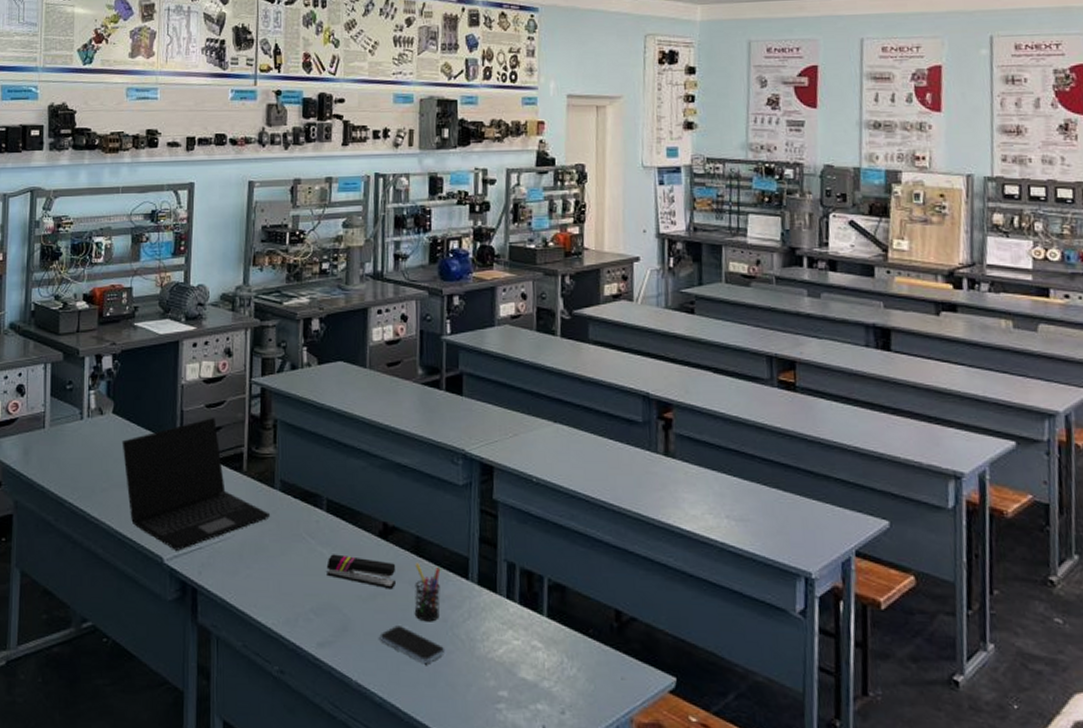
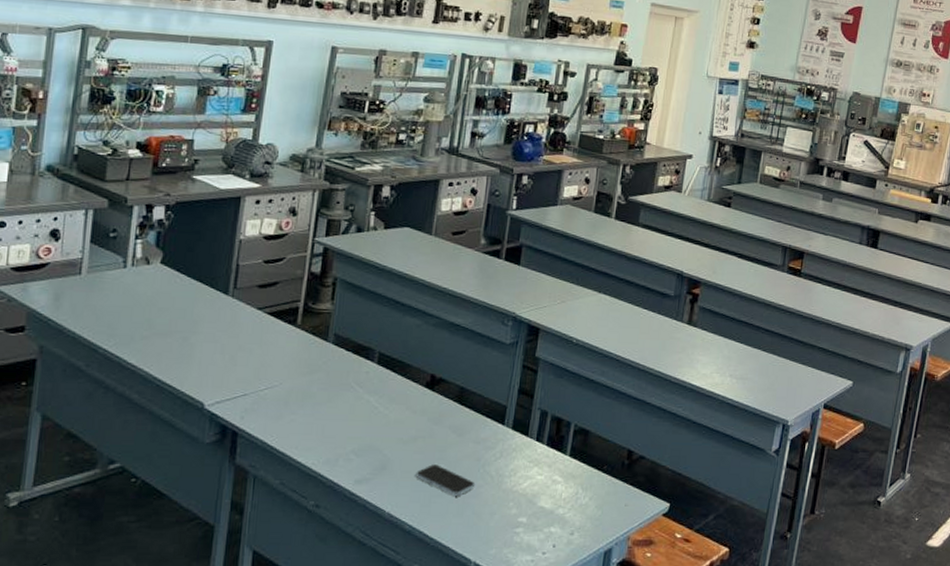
laptop: present [122,418,270,551] -> none [168,273,320,397]
stapler: present [326,554,397,590] -> none [371,402,439,433]
pen holder: present [414,562,441,622] -> none [451,410,480,461]

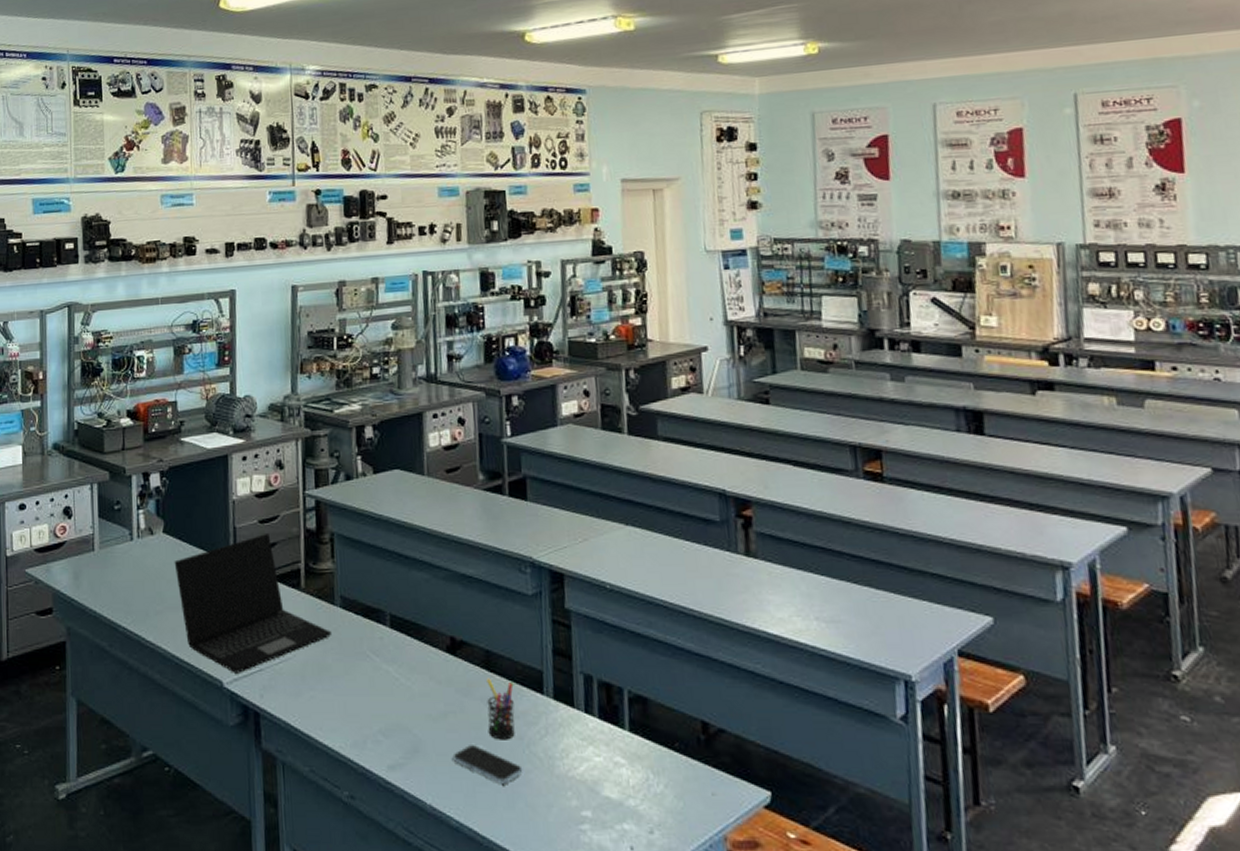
laptop: none [168,273,320,397] -> present [174,534,331,673]
pen holder: none [451,410,480,461] -> present [486,678,515,740]

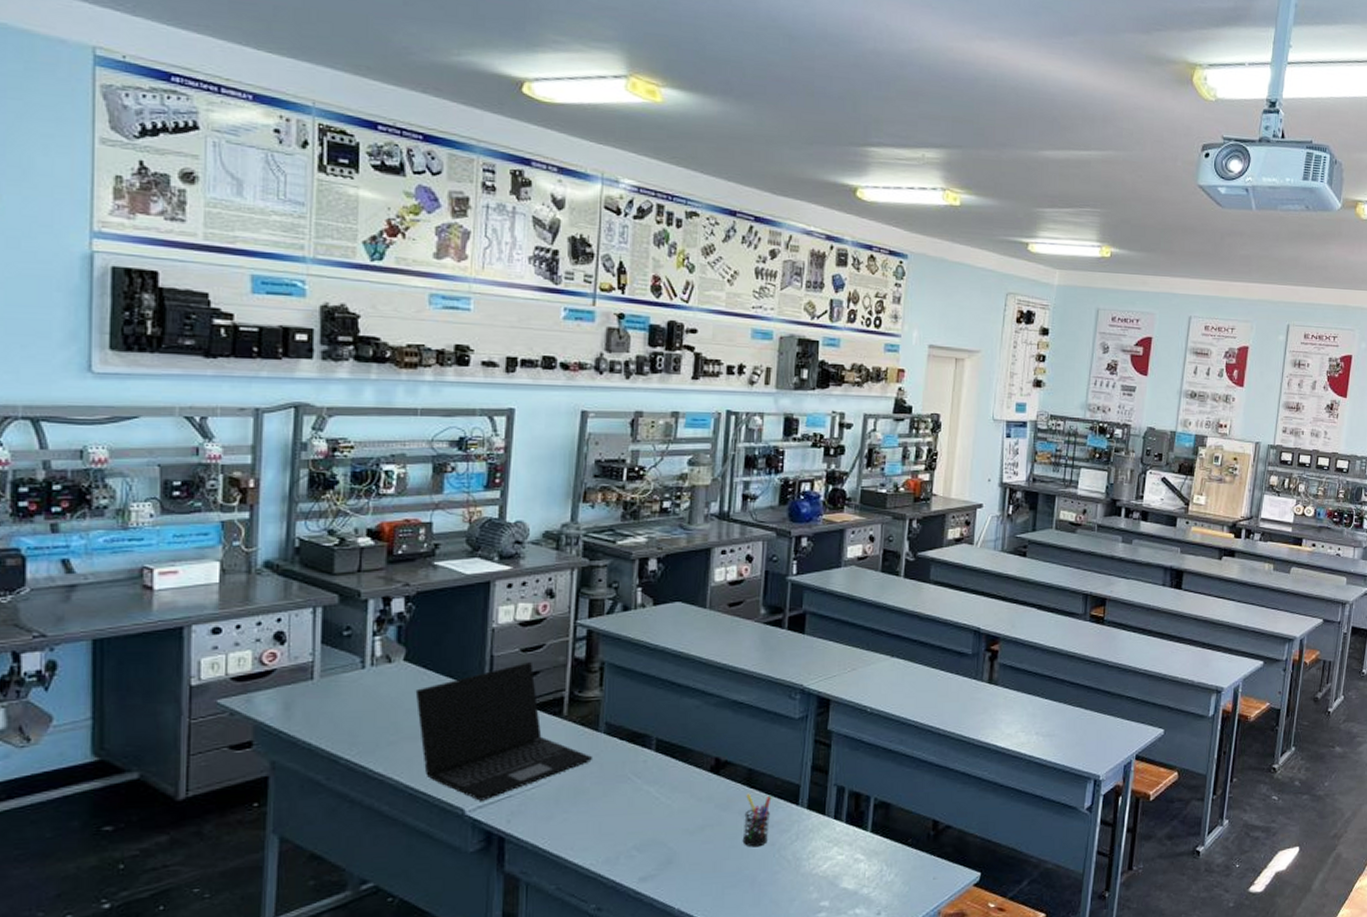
smartphone: present [452,745,523,784] -> none [705,853,771,885]

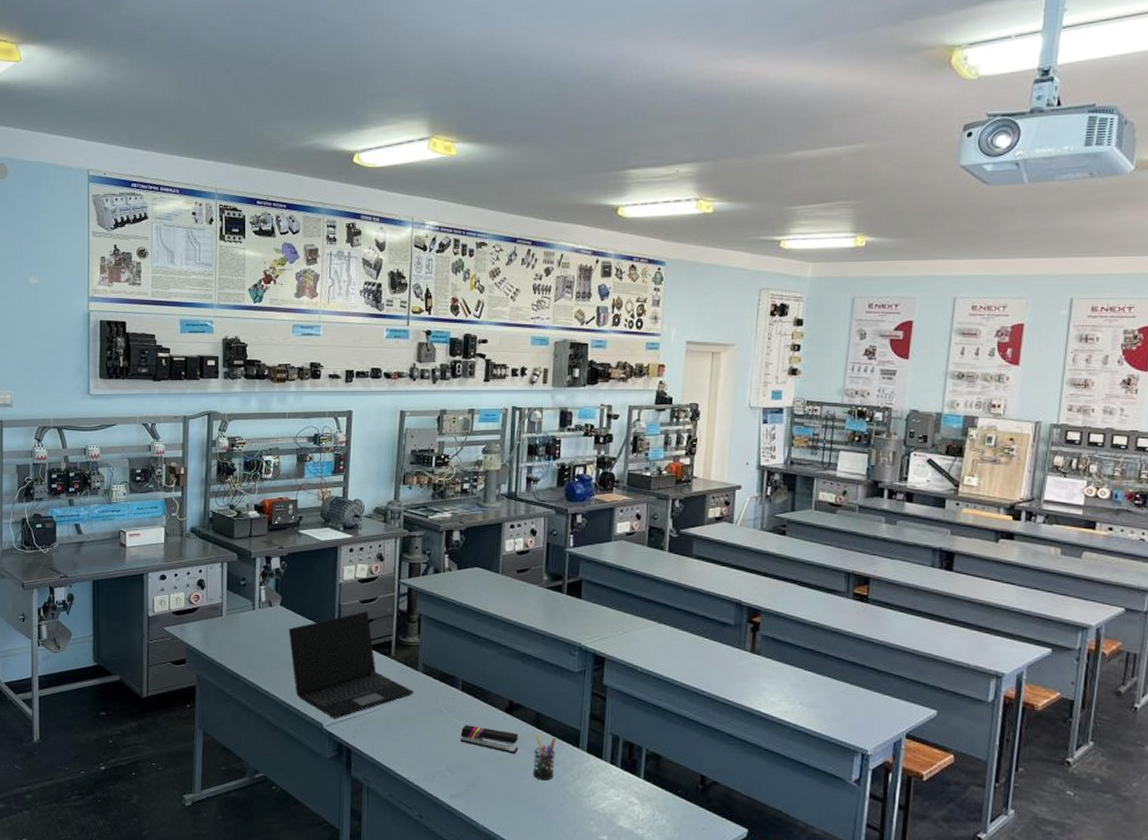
stapler: none [652,791,727,821] -> present [460,725,519,754]

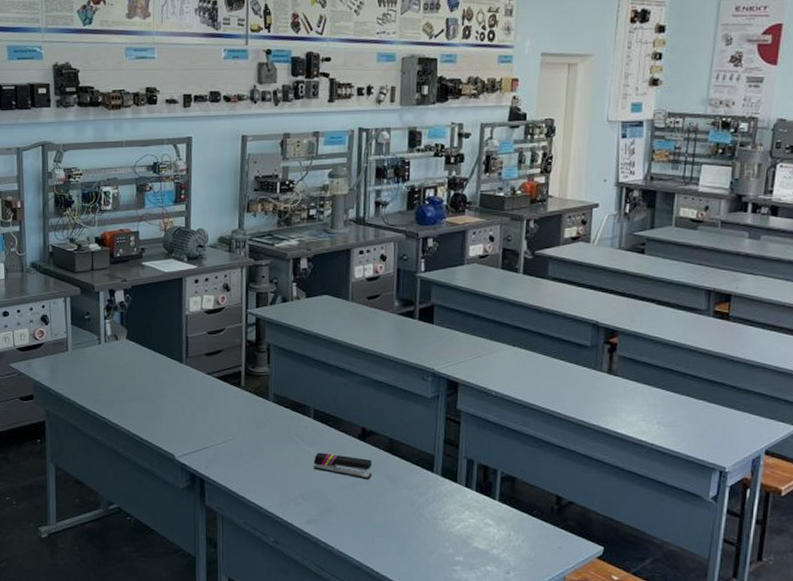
laptop: present [288,612,413,719] -> none [135,343,265,450]
pen holder: present [533,733,556,781] -> none [387,459,410,505]

